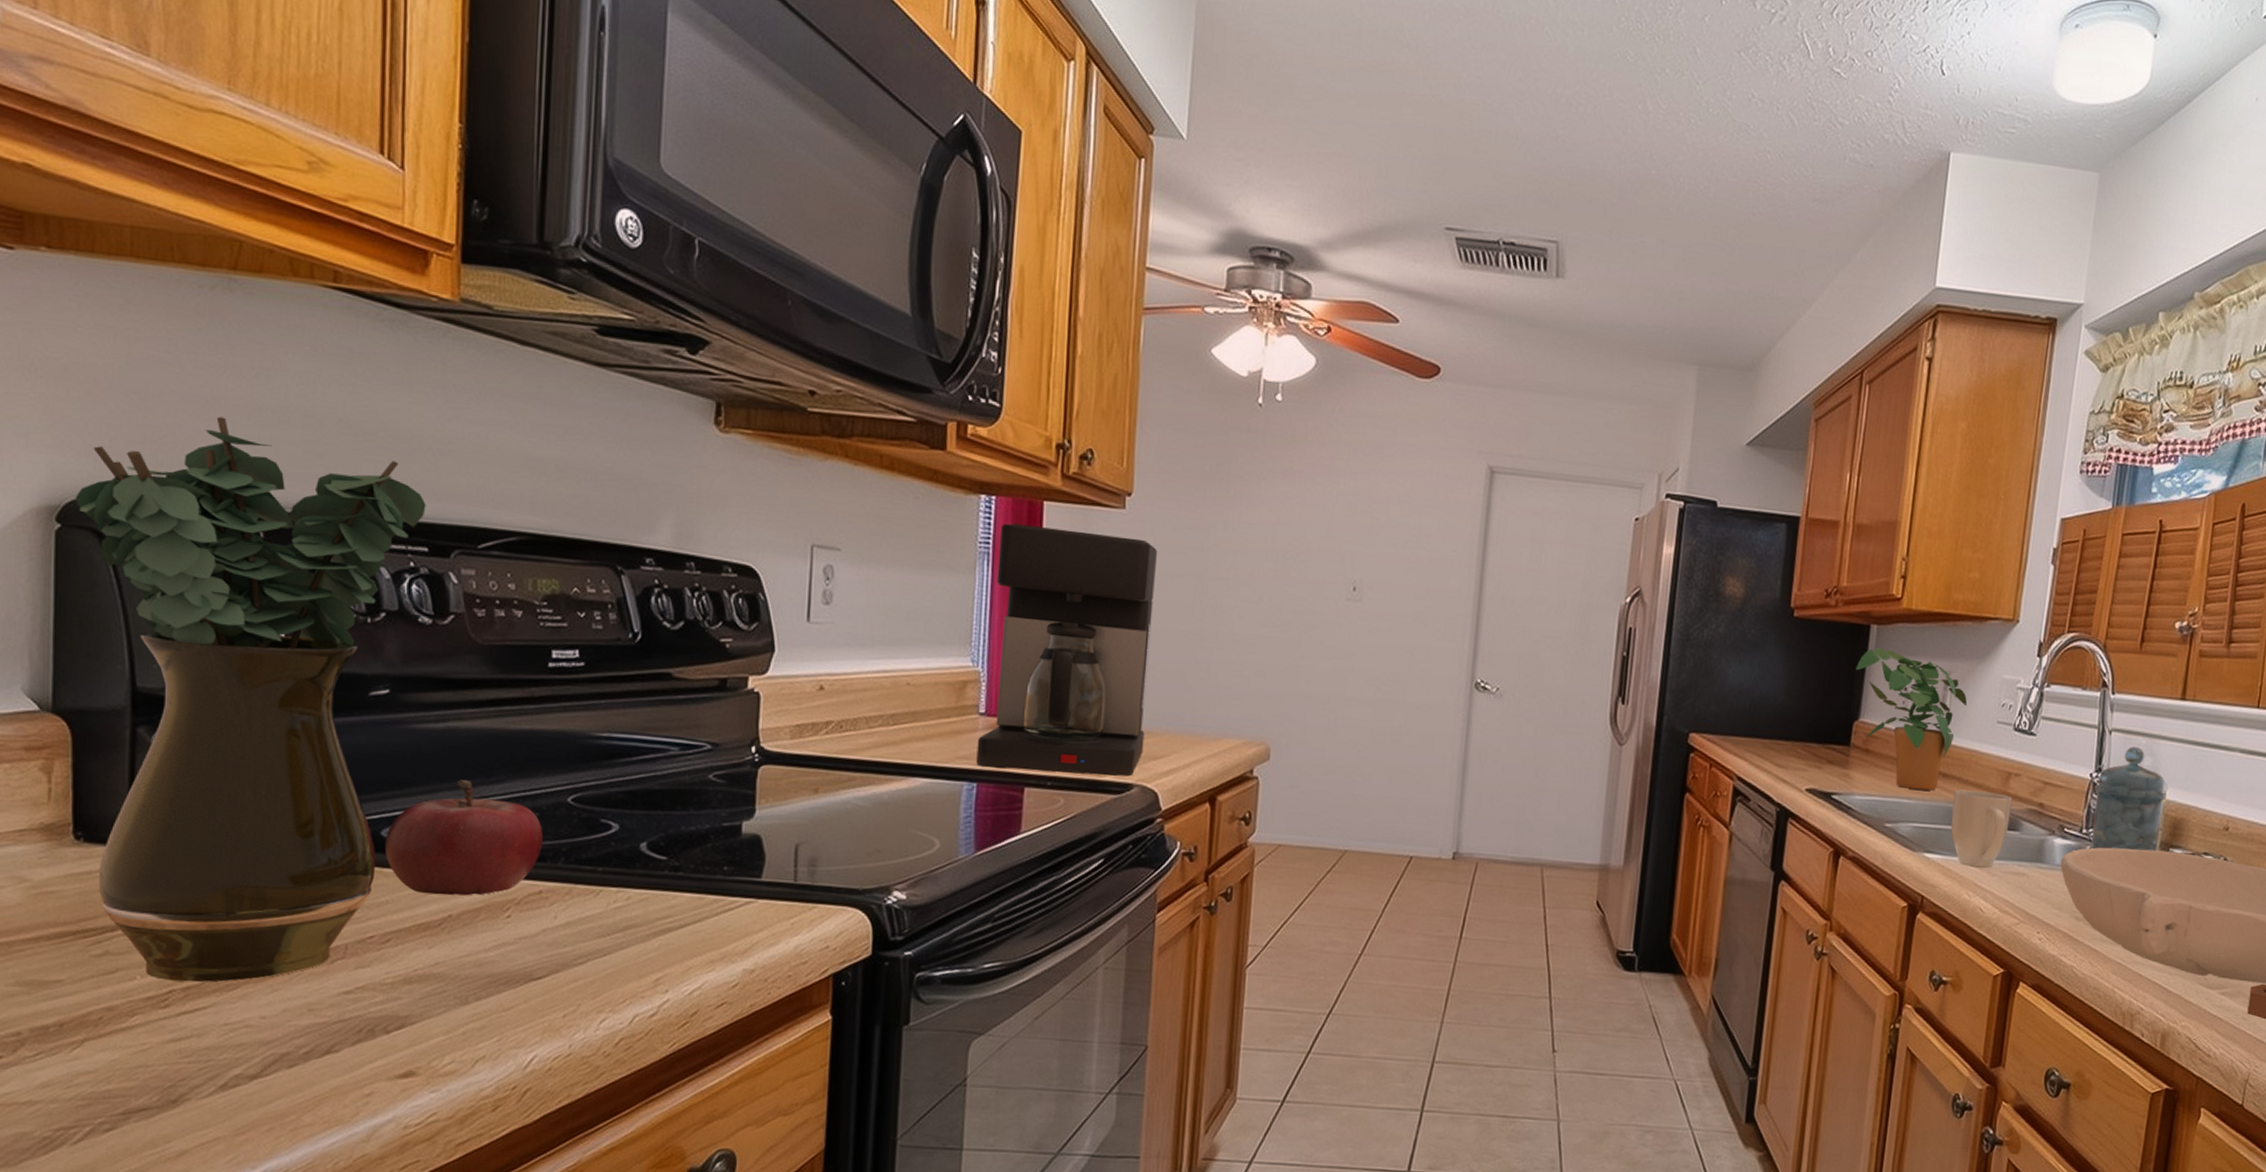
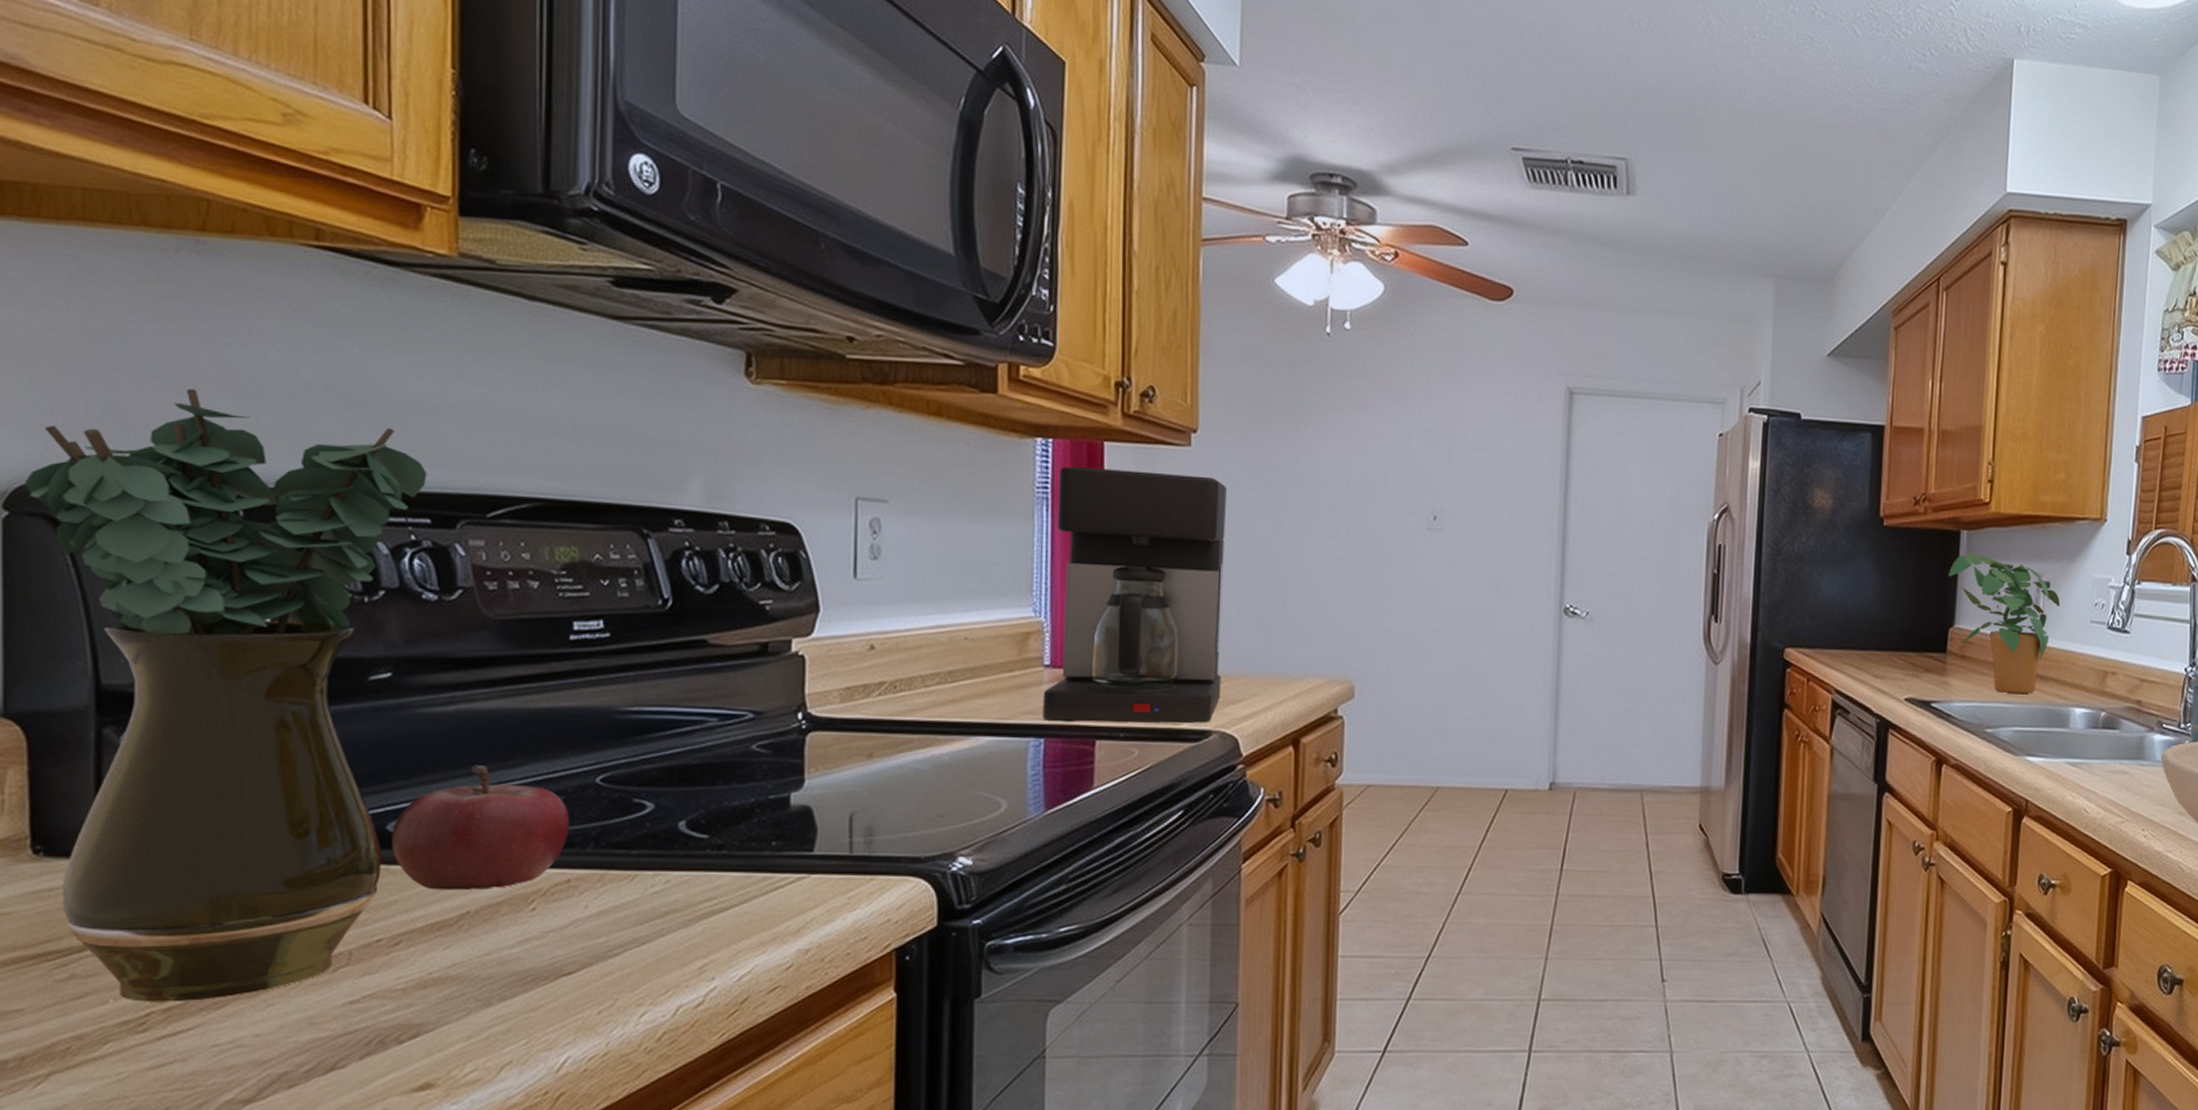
mug: present [1950,789,2012,868] -> none [2051,691,2110,768]

